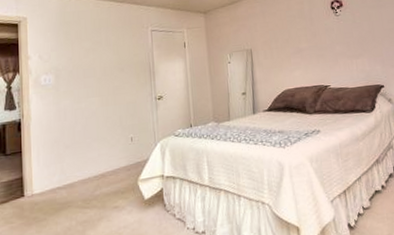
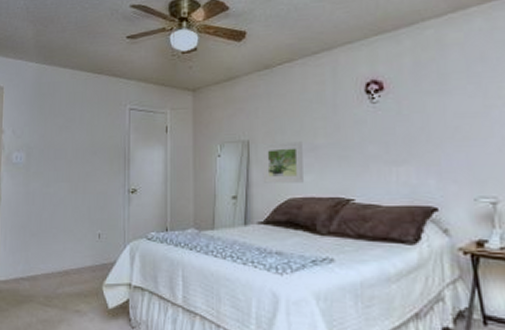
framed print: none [262,46,294,80] -> present [262,141,303,183]

